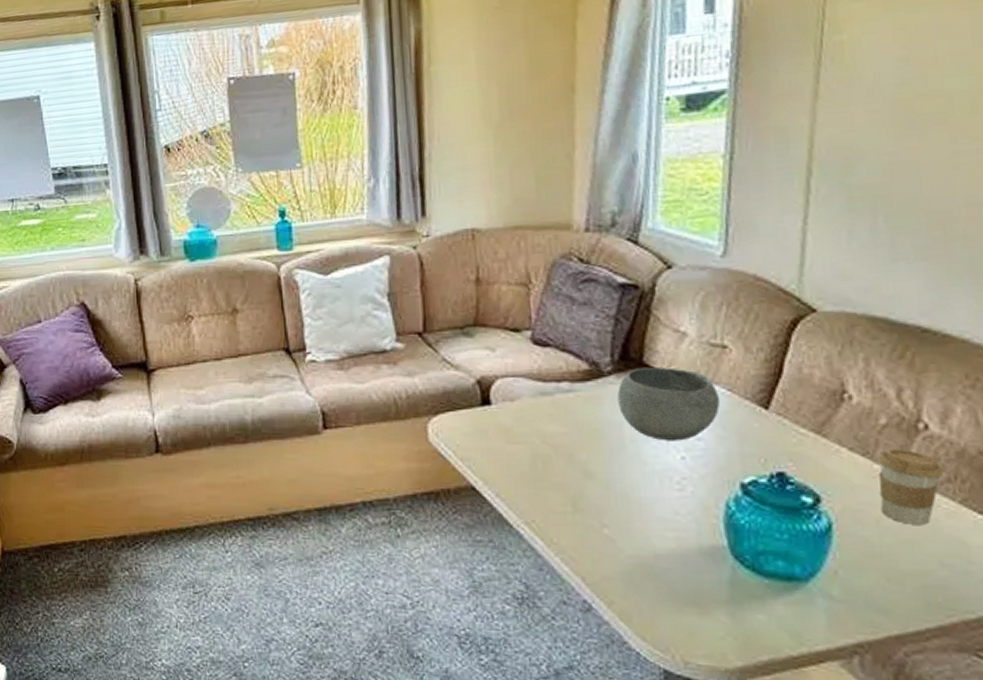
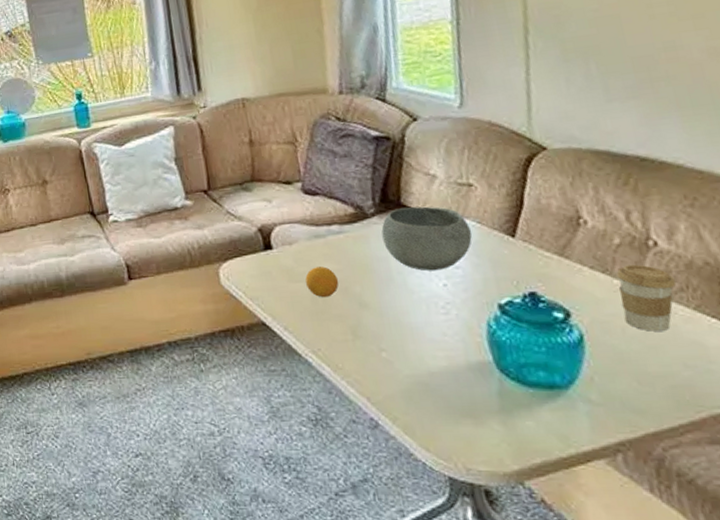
fruit: none [525,428,563,463] -> present [305,266,339,298]

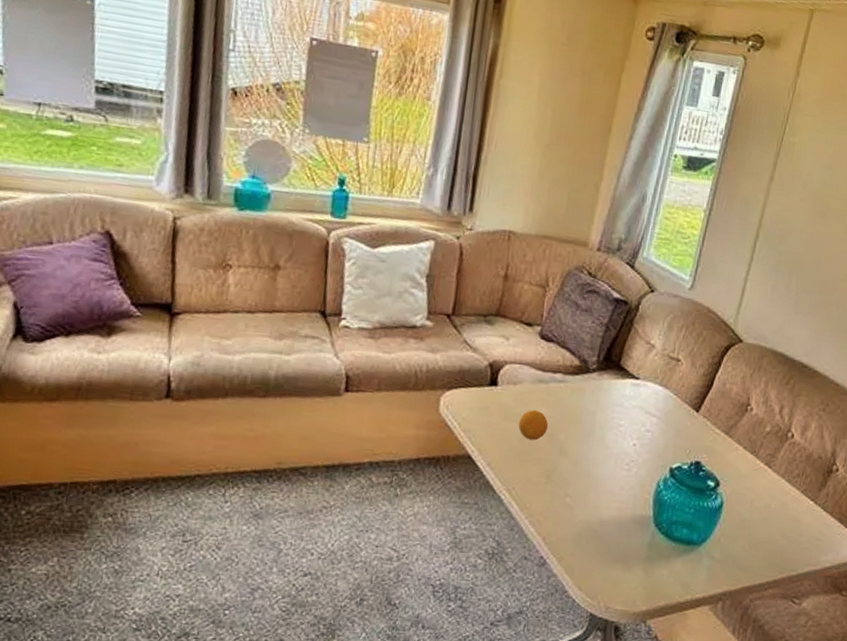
bowl: present [381,206,473,271] -> none [596,368,669,431]
coffee cup: present [616,264,676,331] -> none [755,449,796,507]

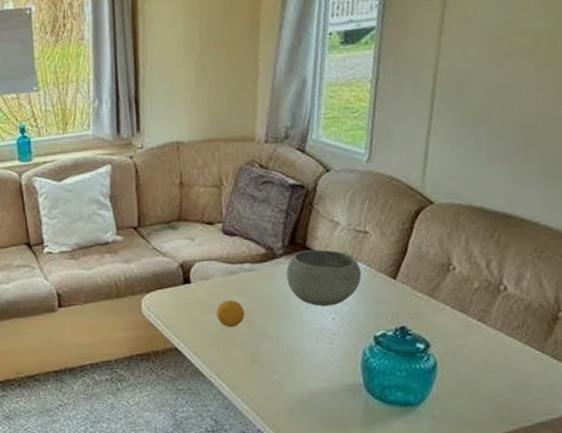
bowl: none [596,368,669,431] -> present [286,249,362,307]

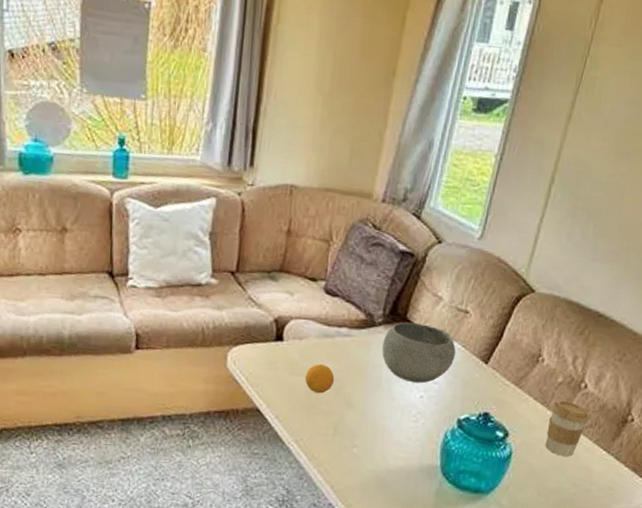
coffee cup: none [470,305,514,361] -> present [545,400,589,456]

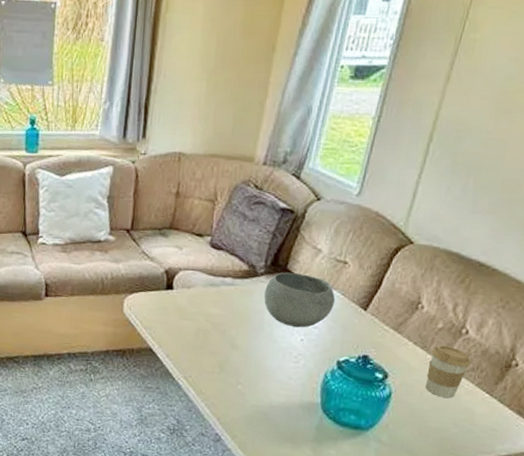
fruit: present [305,364,335,394] -> none [193,310,220,336]

